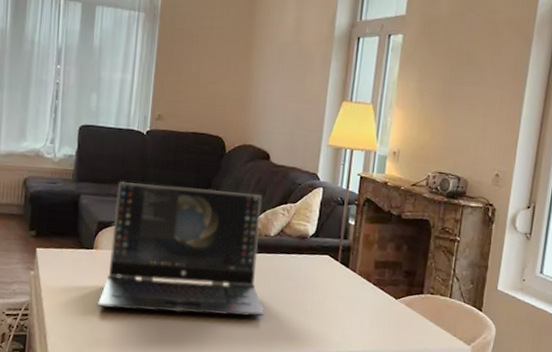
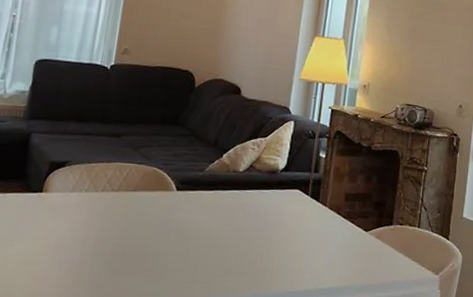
laptop computer: present [97,181,265,317] -> none [43,118,232,258]

